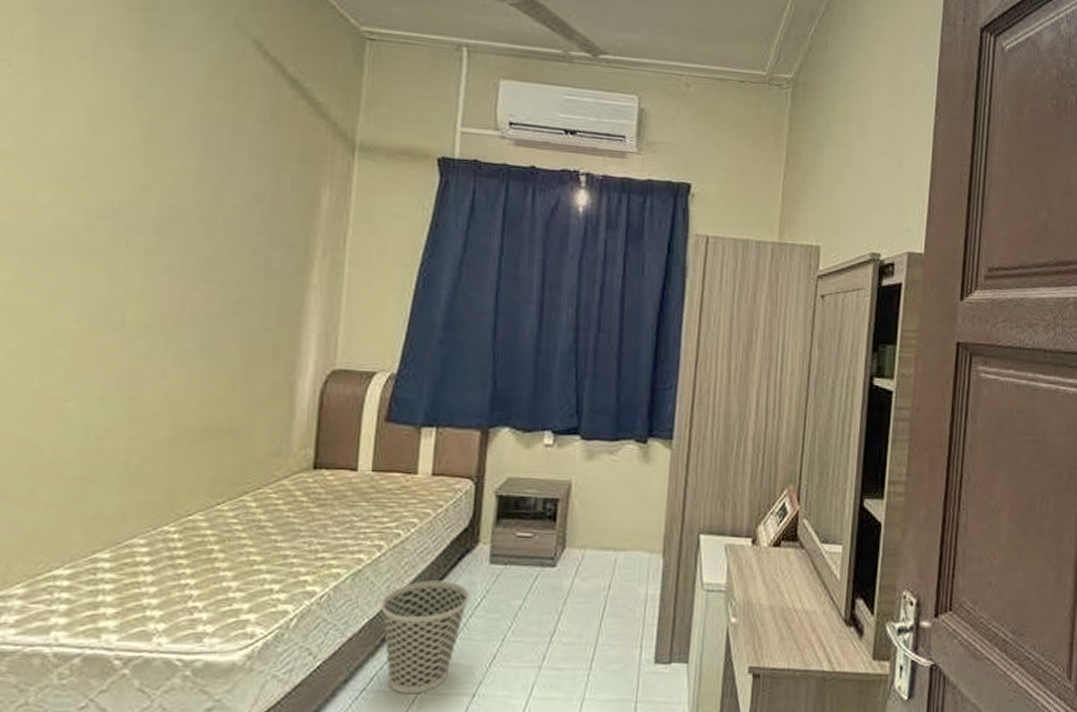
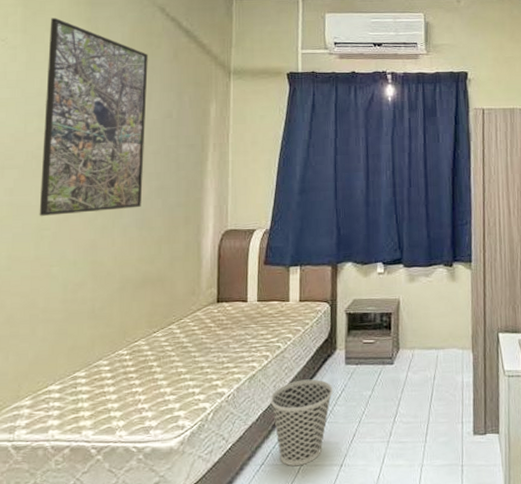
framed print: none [50,35,232,328] -> present [39,17,148,216]

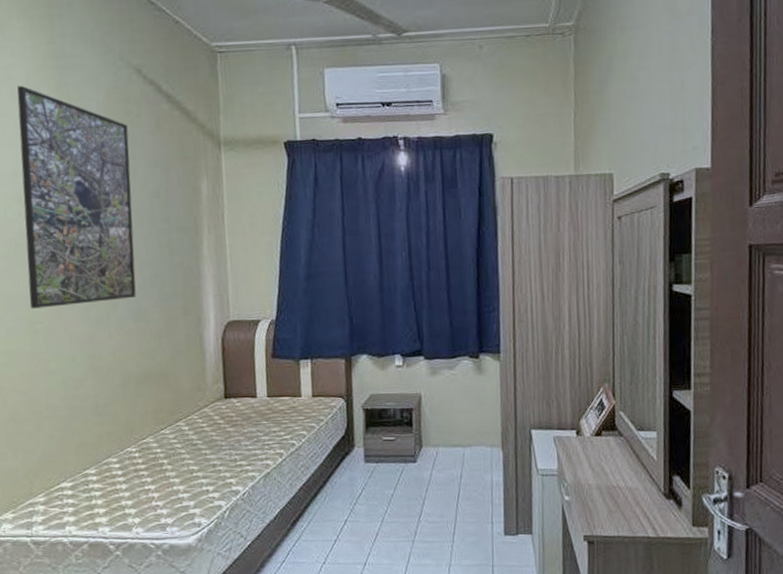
wastebasket: present [270,379,333,467] -> none [287,477,353,565]

